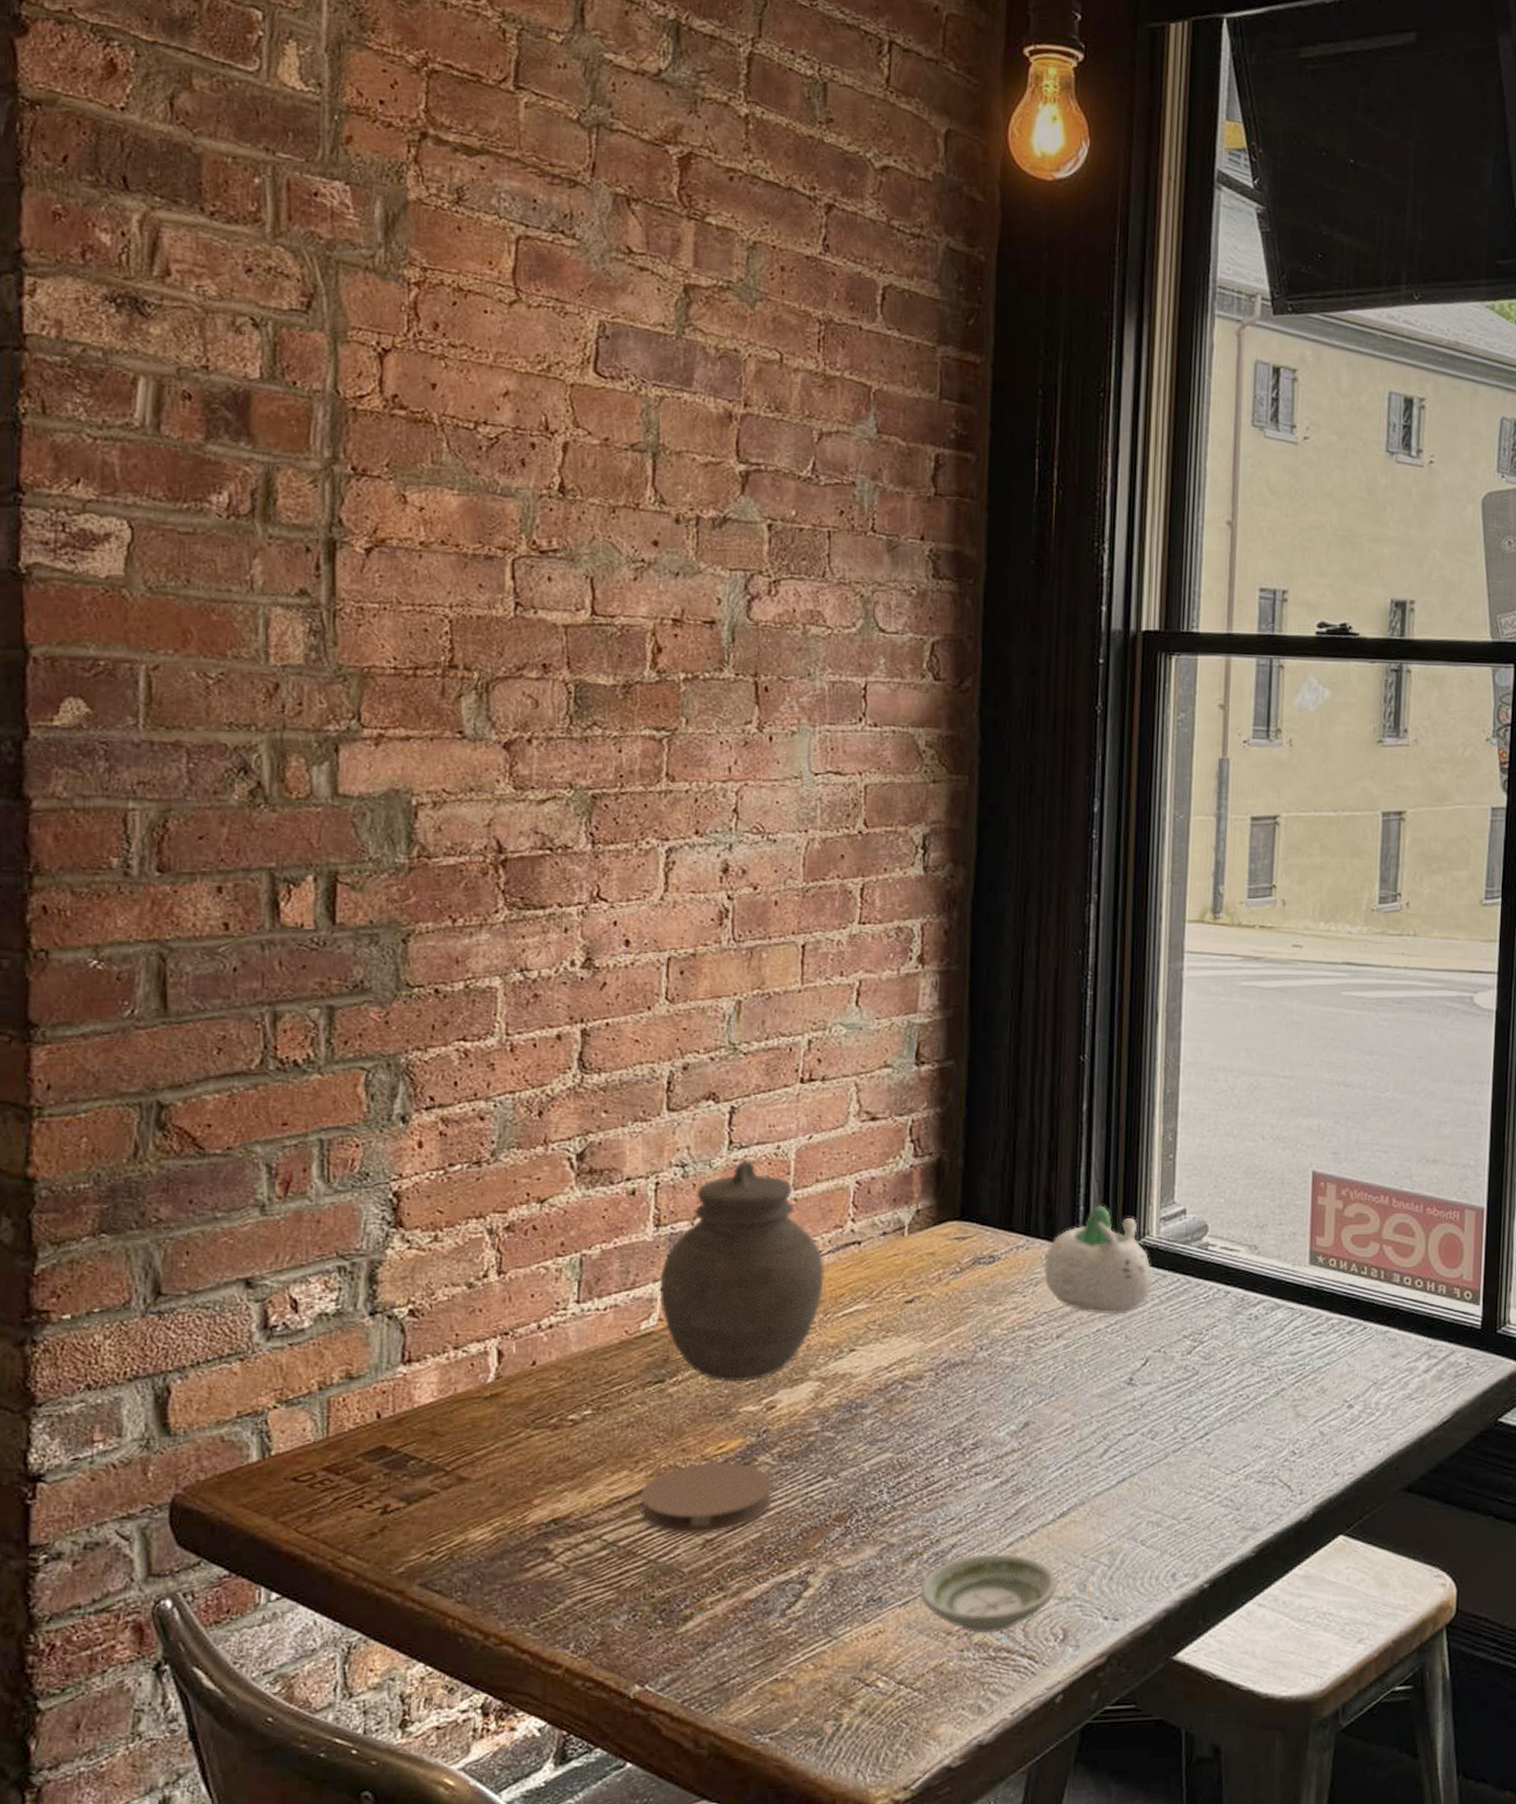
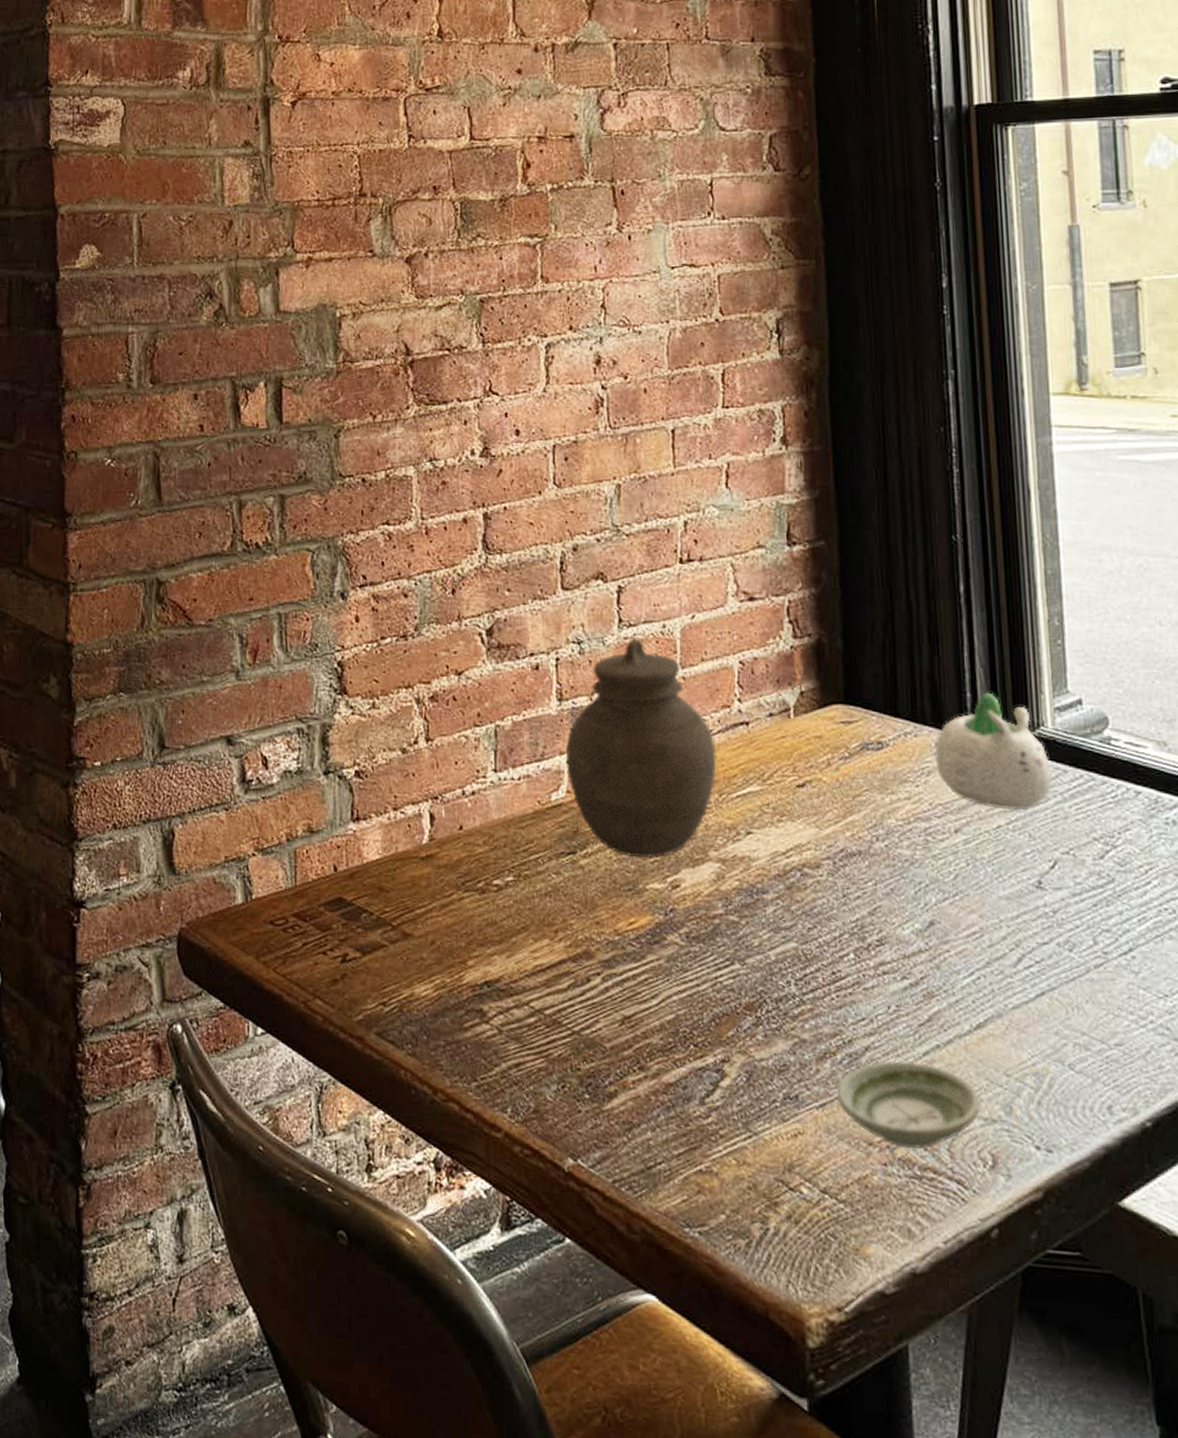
coaster: present [640,1461,772,1534] -> none [561,937,683,1010]

